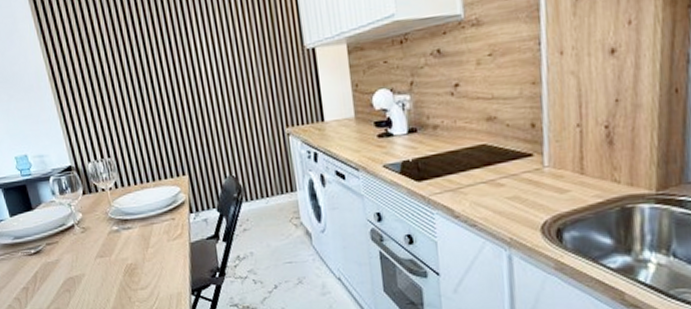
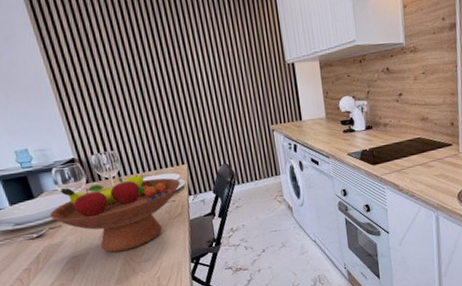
fruit bowl: none [47,186,181,276] -> present [50,175,181,253]

